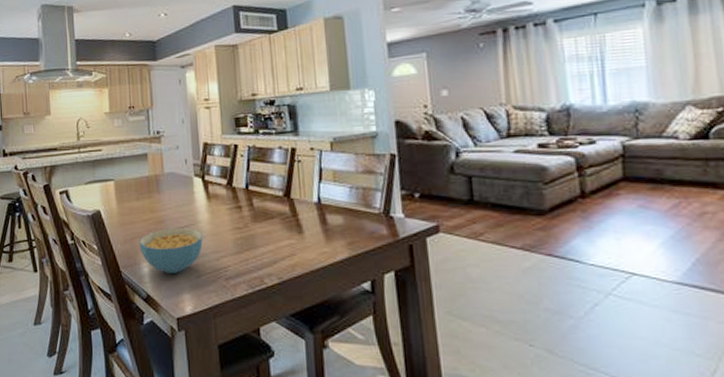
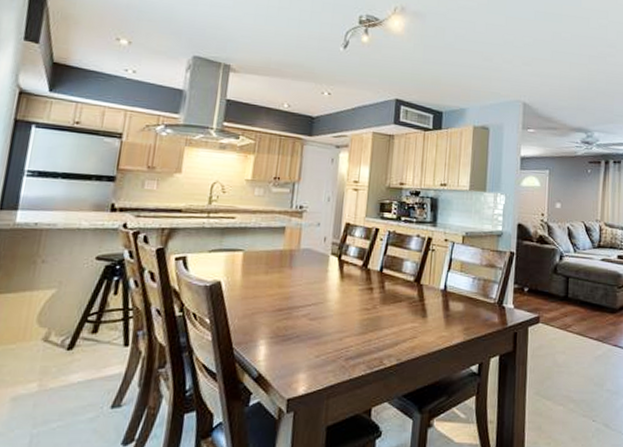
cereal bowl: present [139,228,203,273] -> none [259,305,331,352]

